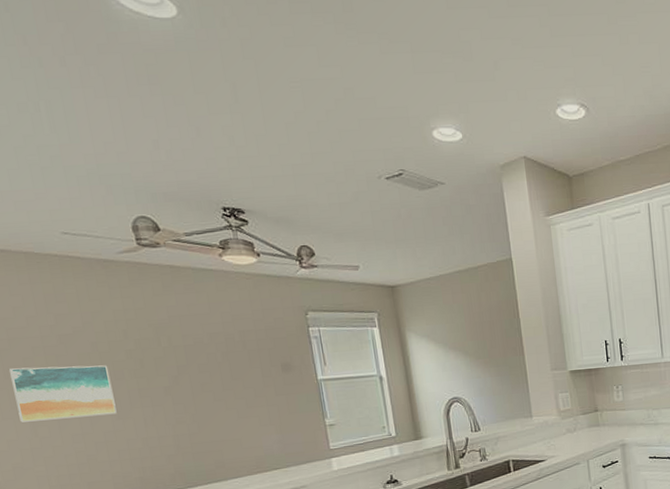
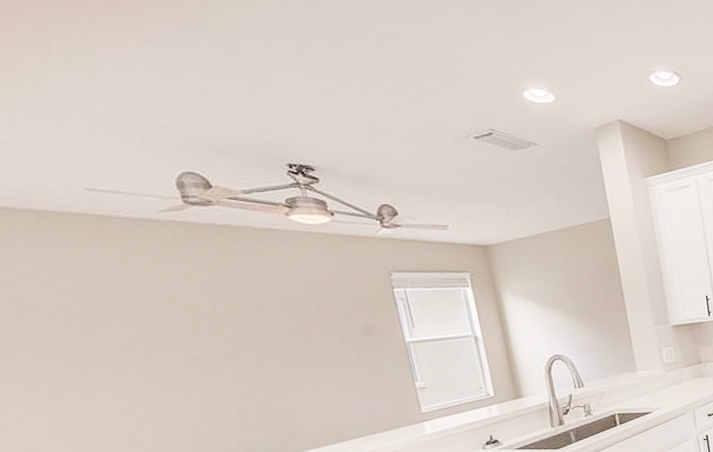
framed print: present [8,365,117,423] -> none [17,334,164,402]

